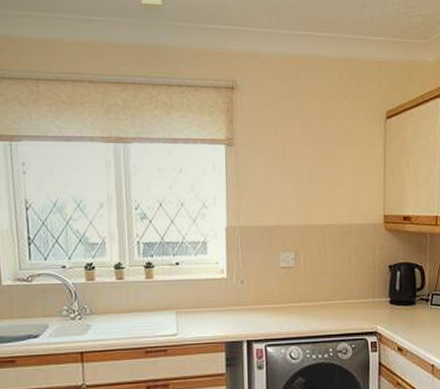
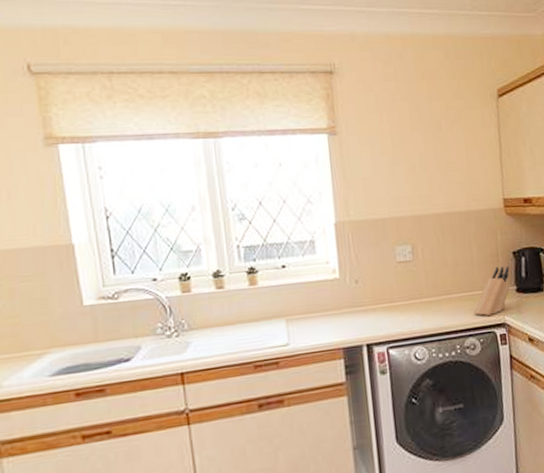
knife block: none [348,278,385,323] -> present [473,266,510,316]

